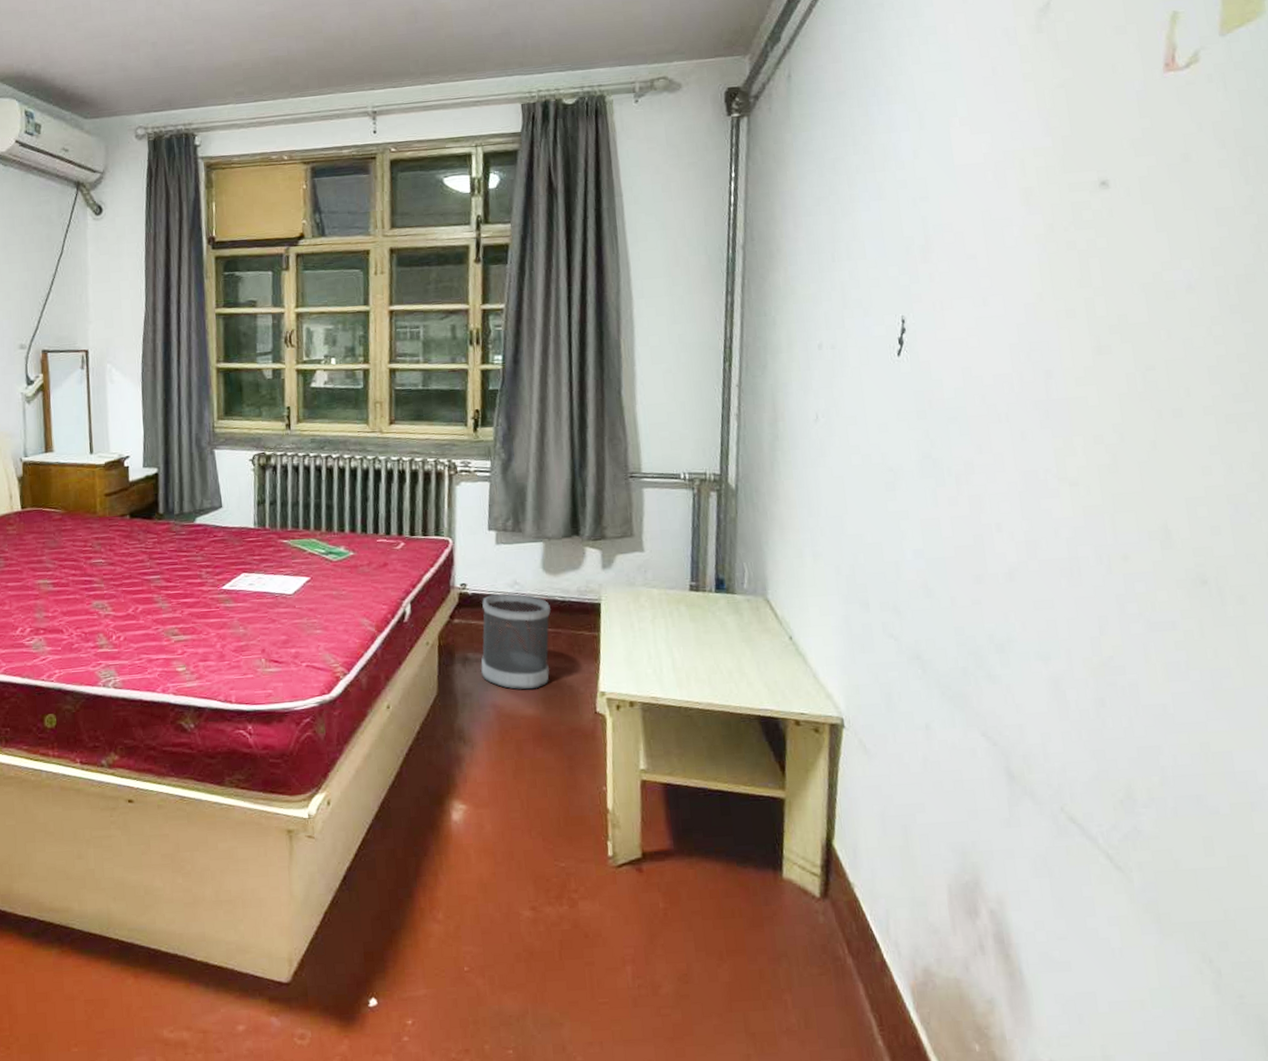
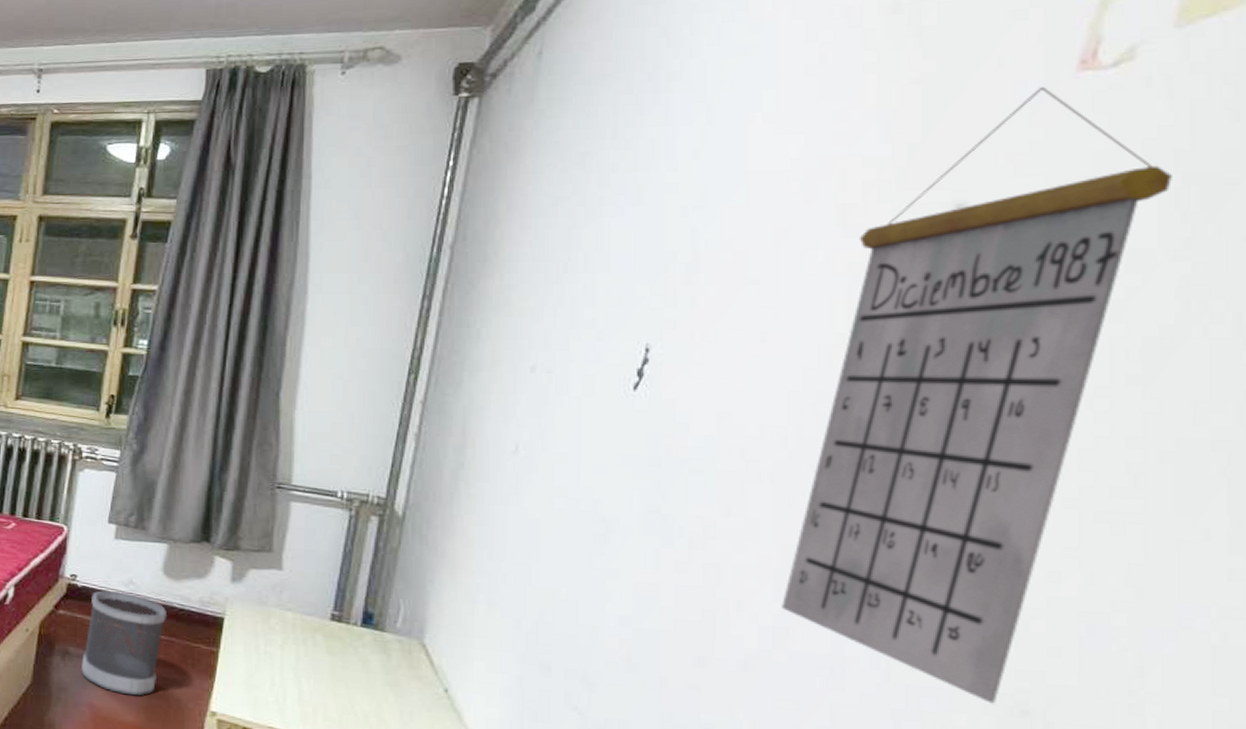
calendar: none [1028,86,1236,579] -> present [782,87,1172,704]

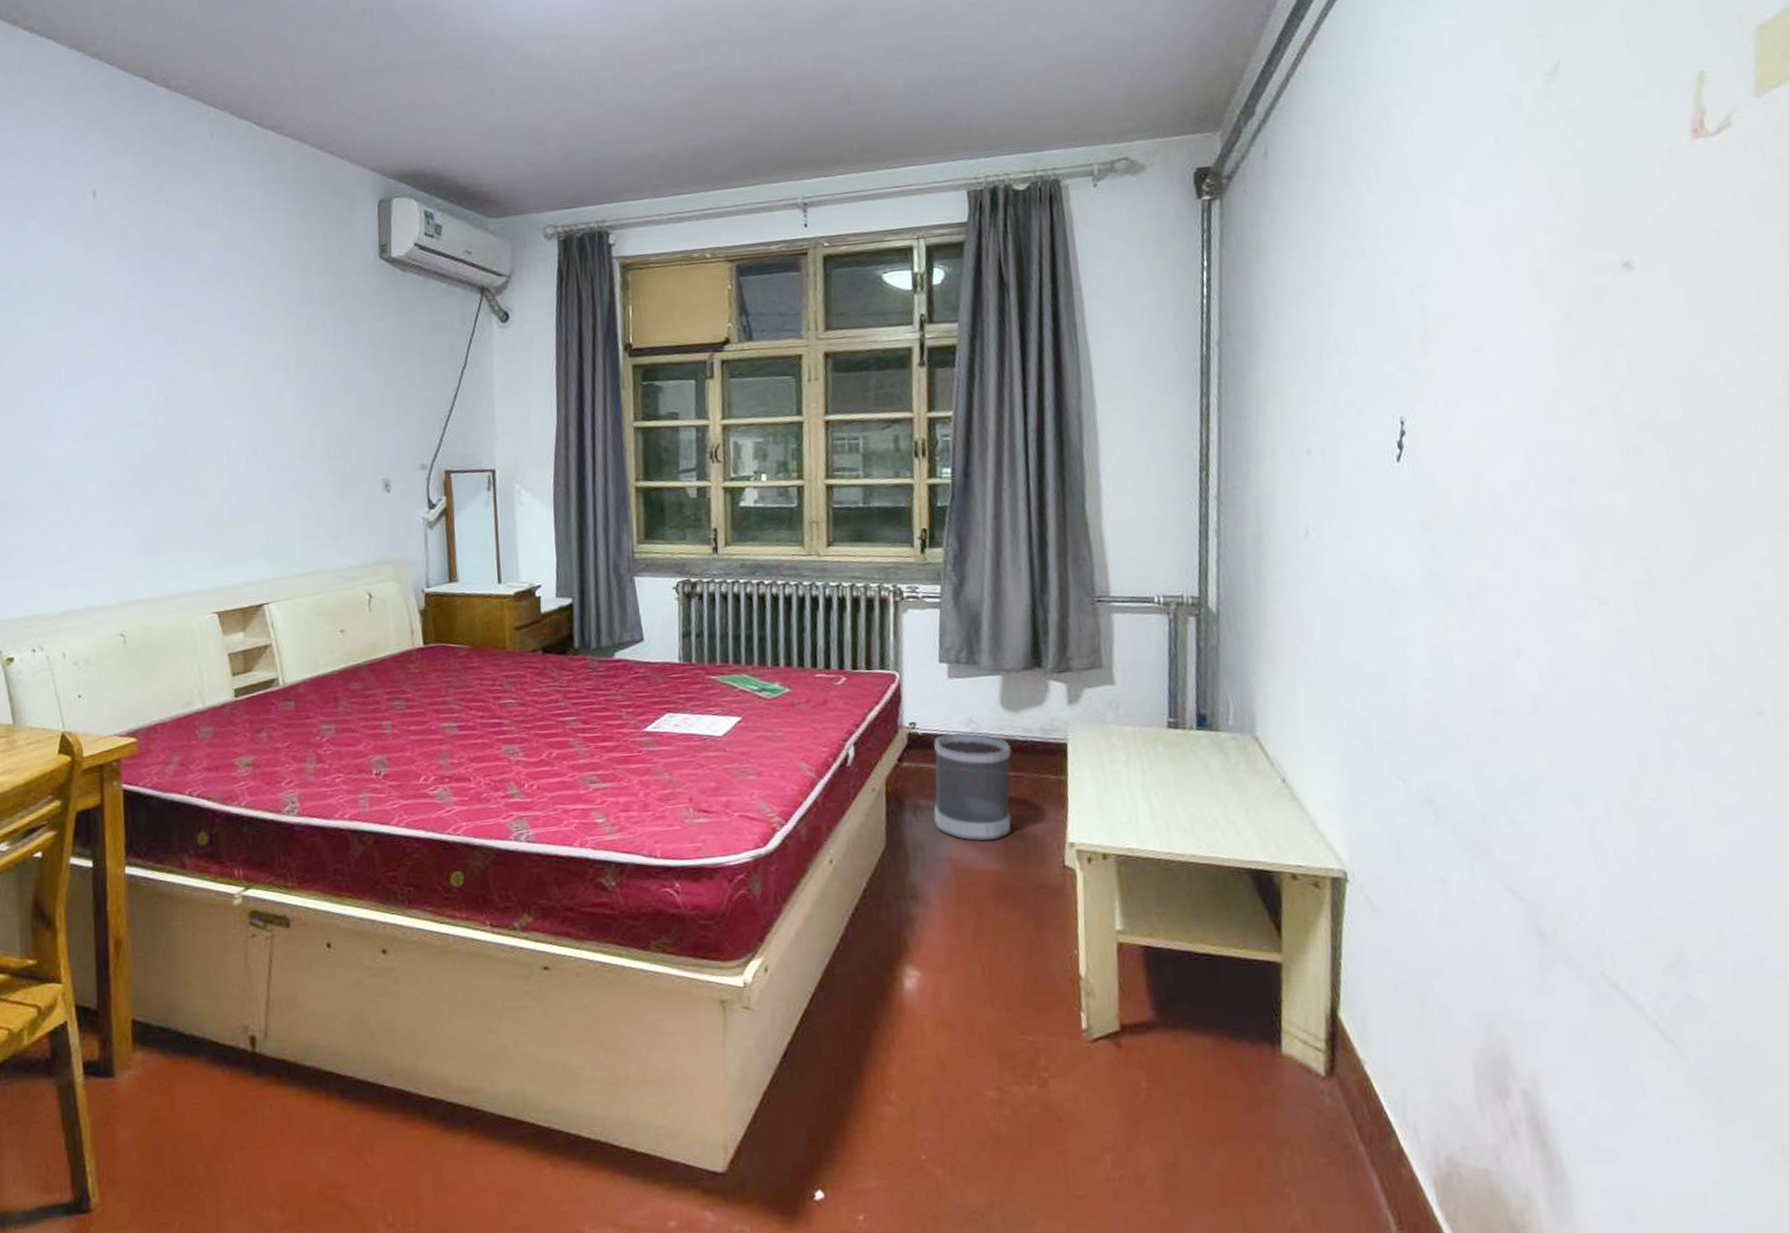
calendar: present [782,87,1172,704] -> none [1553,155,1778,710]

